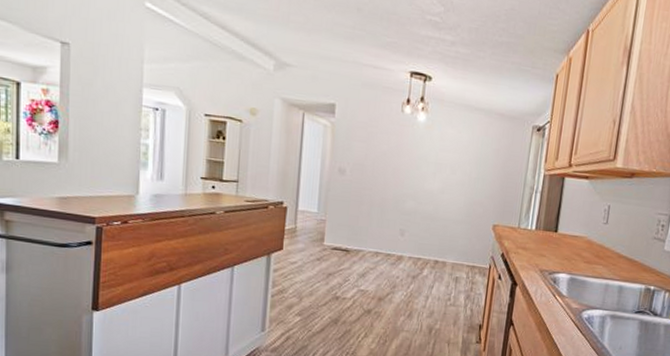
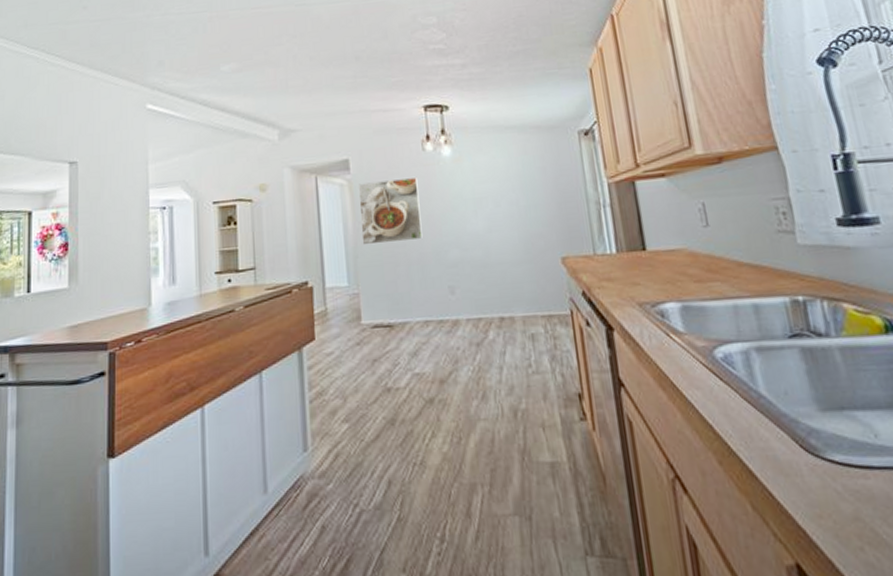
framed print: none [335,128,392,188] -> present [358,178,423,245]

